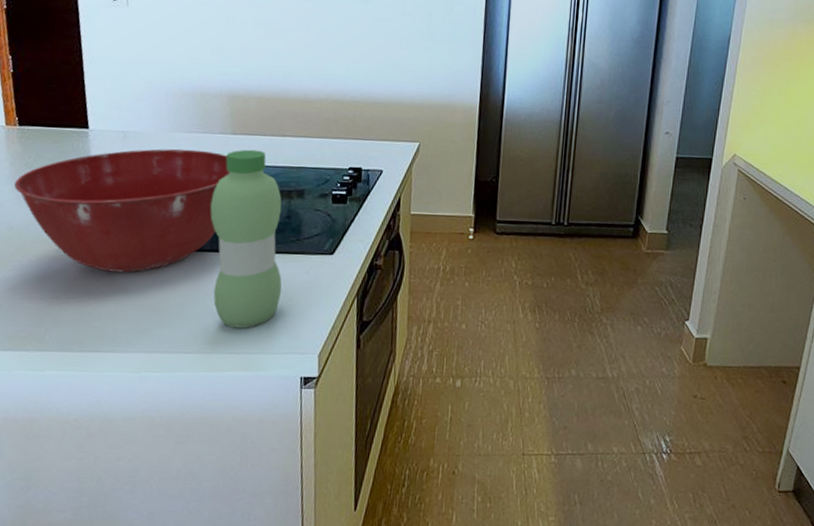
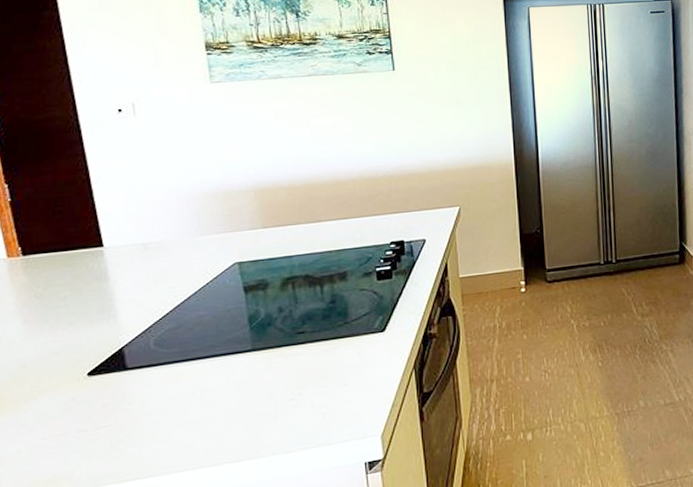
mixing bowl: present [14,148,230,273] -> none [23,249,265,393]
water bottle: present [210,149,282,329] -> none [247,239,335,426]

